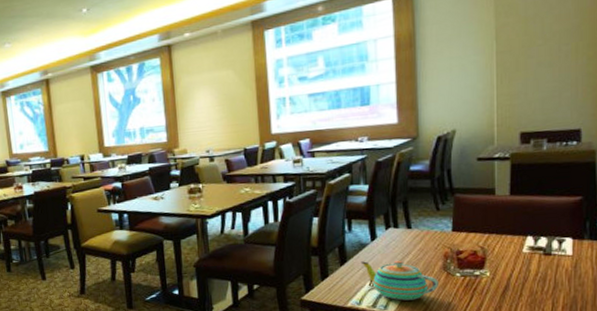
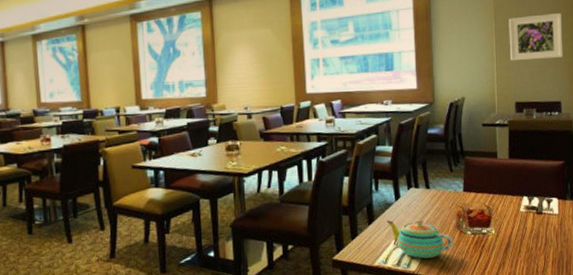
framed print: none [514,27,587,87] -> present [508,13,563,61]

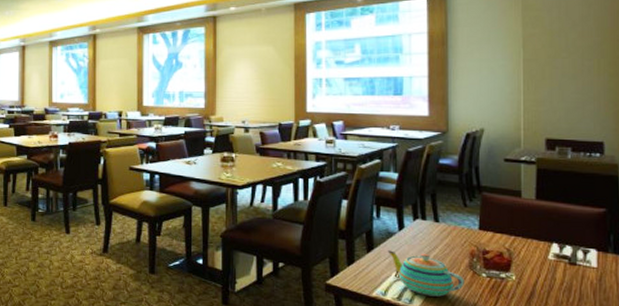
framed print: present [508,13,563,61] -> none [540,45,608,95]

